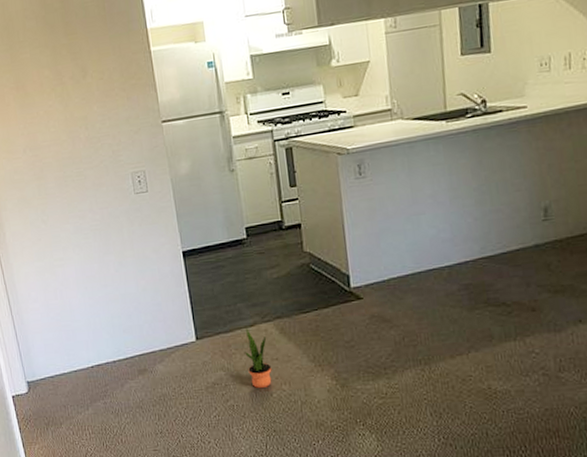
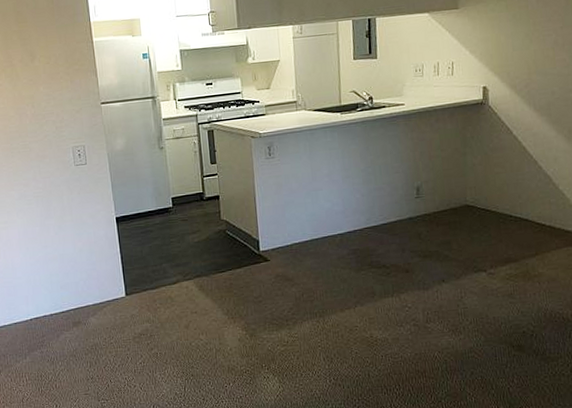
potted plant: present [244,328,272,388] -> none [168,285,191,338]

